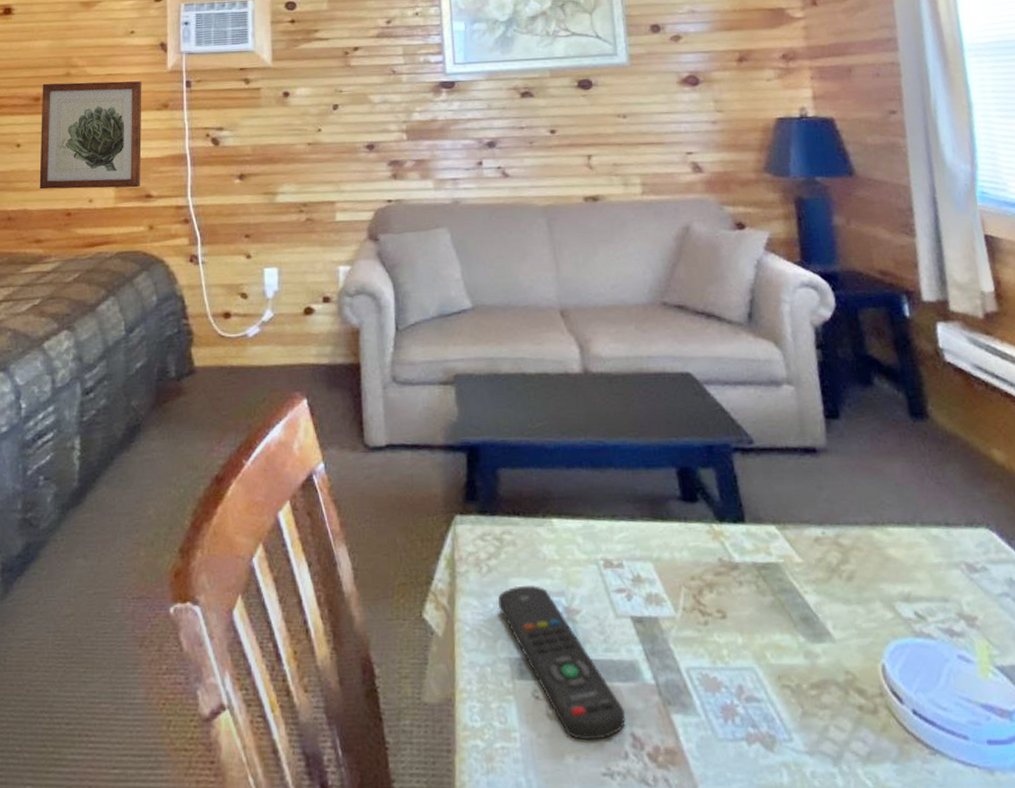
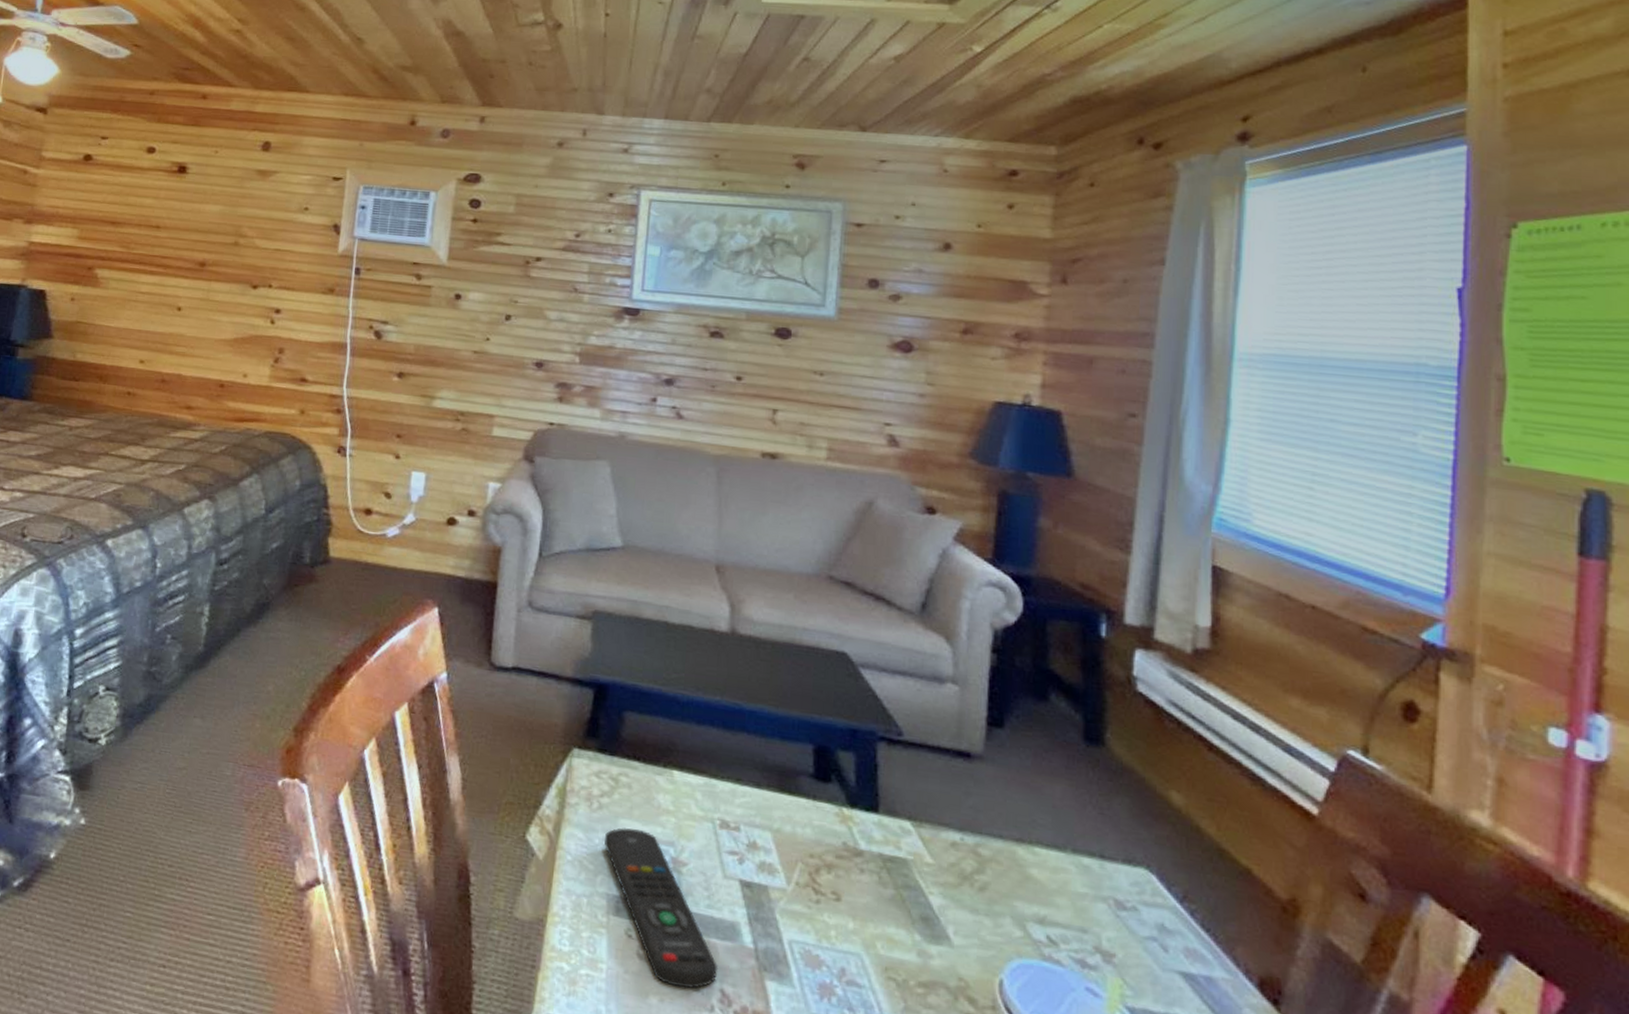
wall art: present [39,81,142,190] -> none [195,249,310,370]

